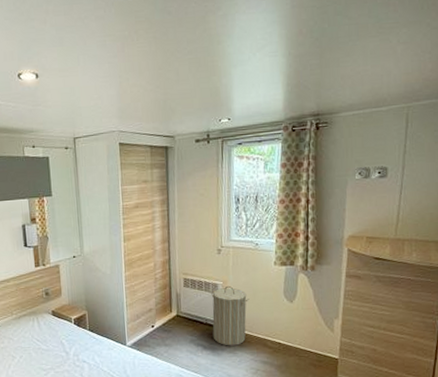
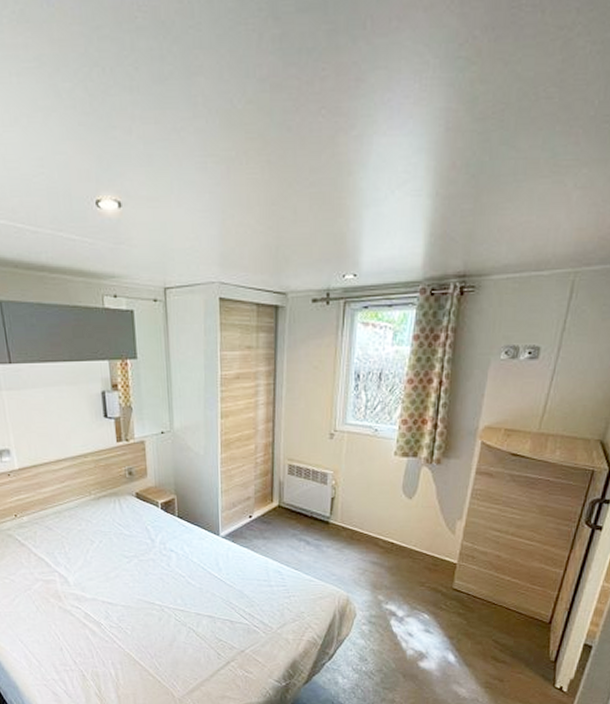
laundry hamper: present [211,285,250,346] -> none [318,476,363,543]

